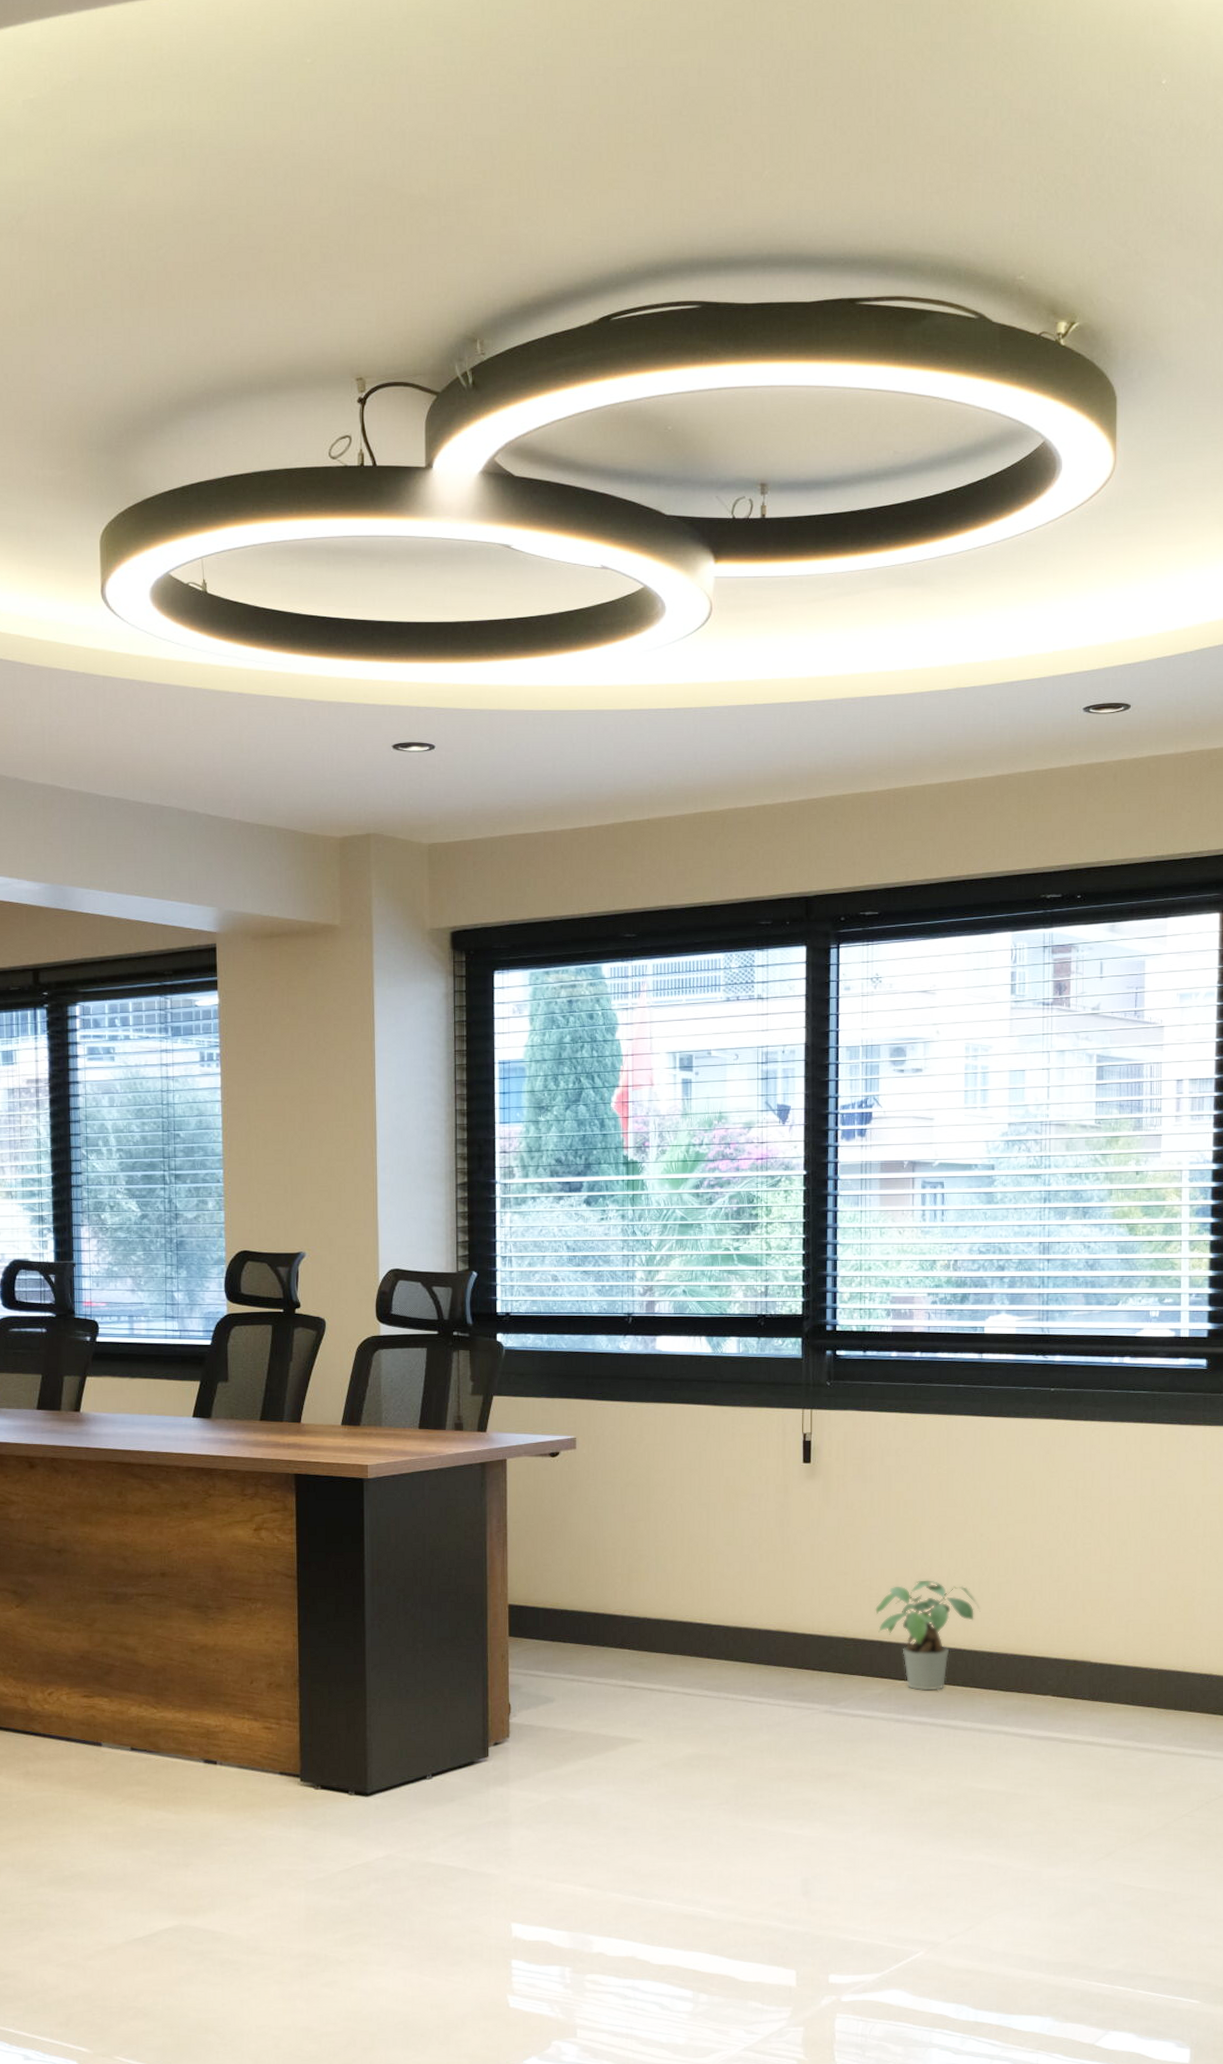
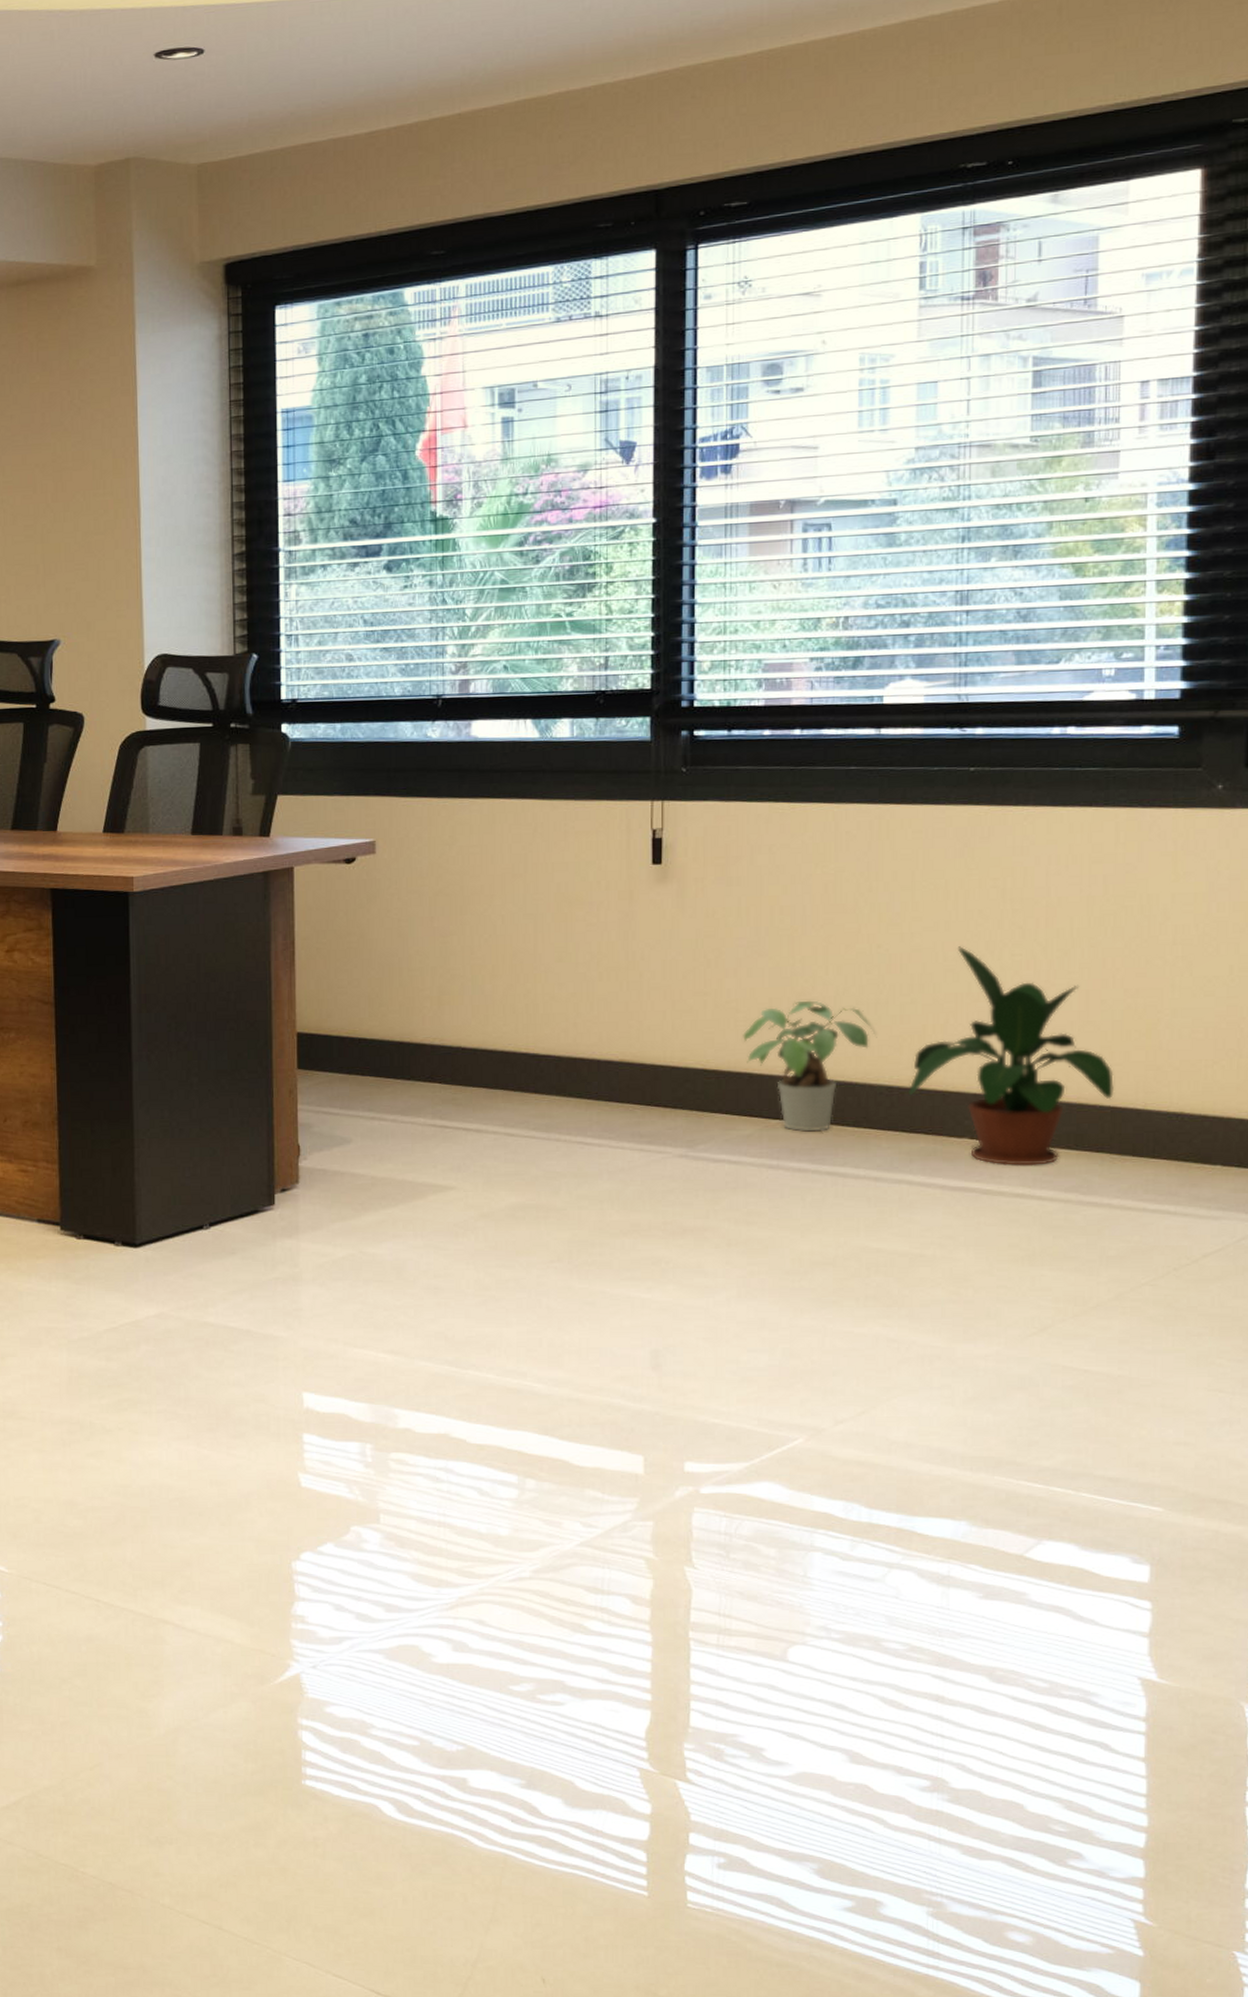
potted plant: none [1004,1536,1160,1718] -> present [907,946,1114,1166]

